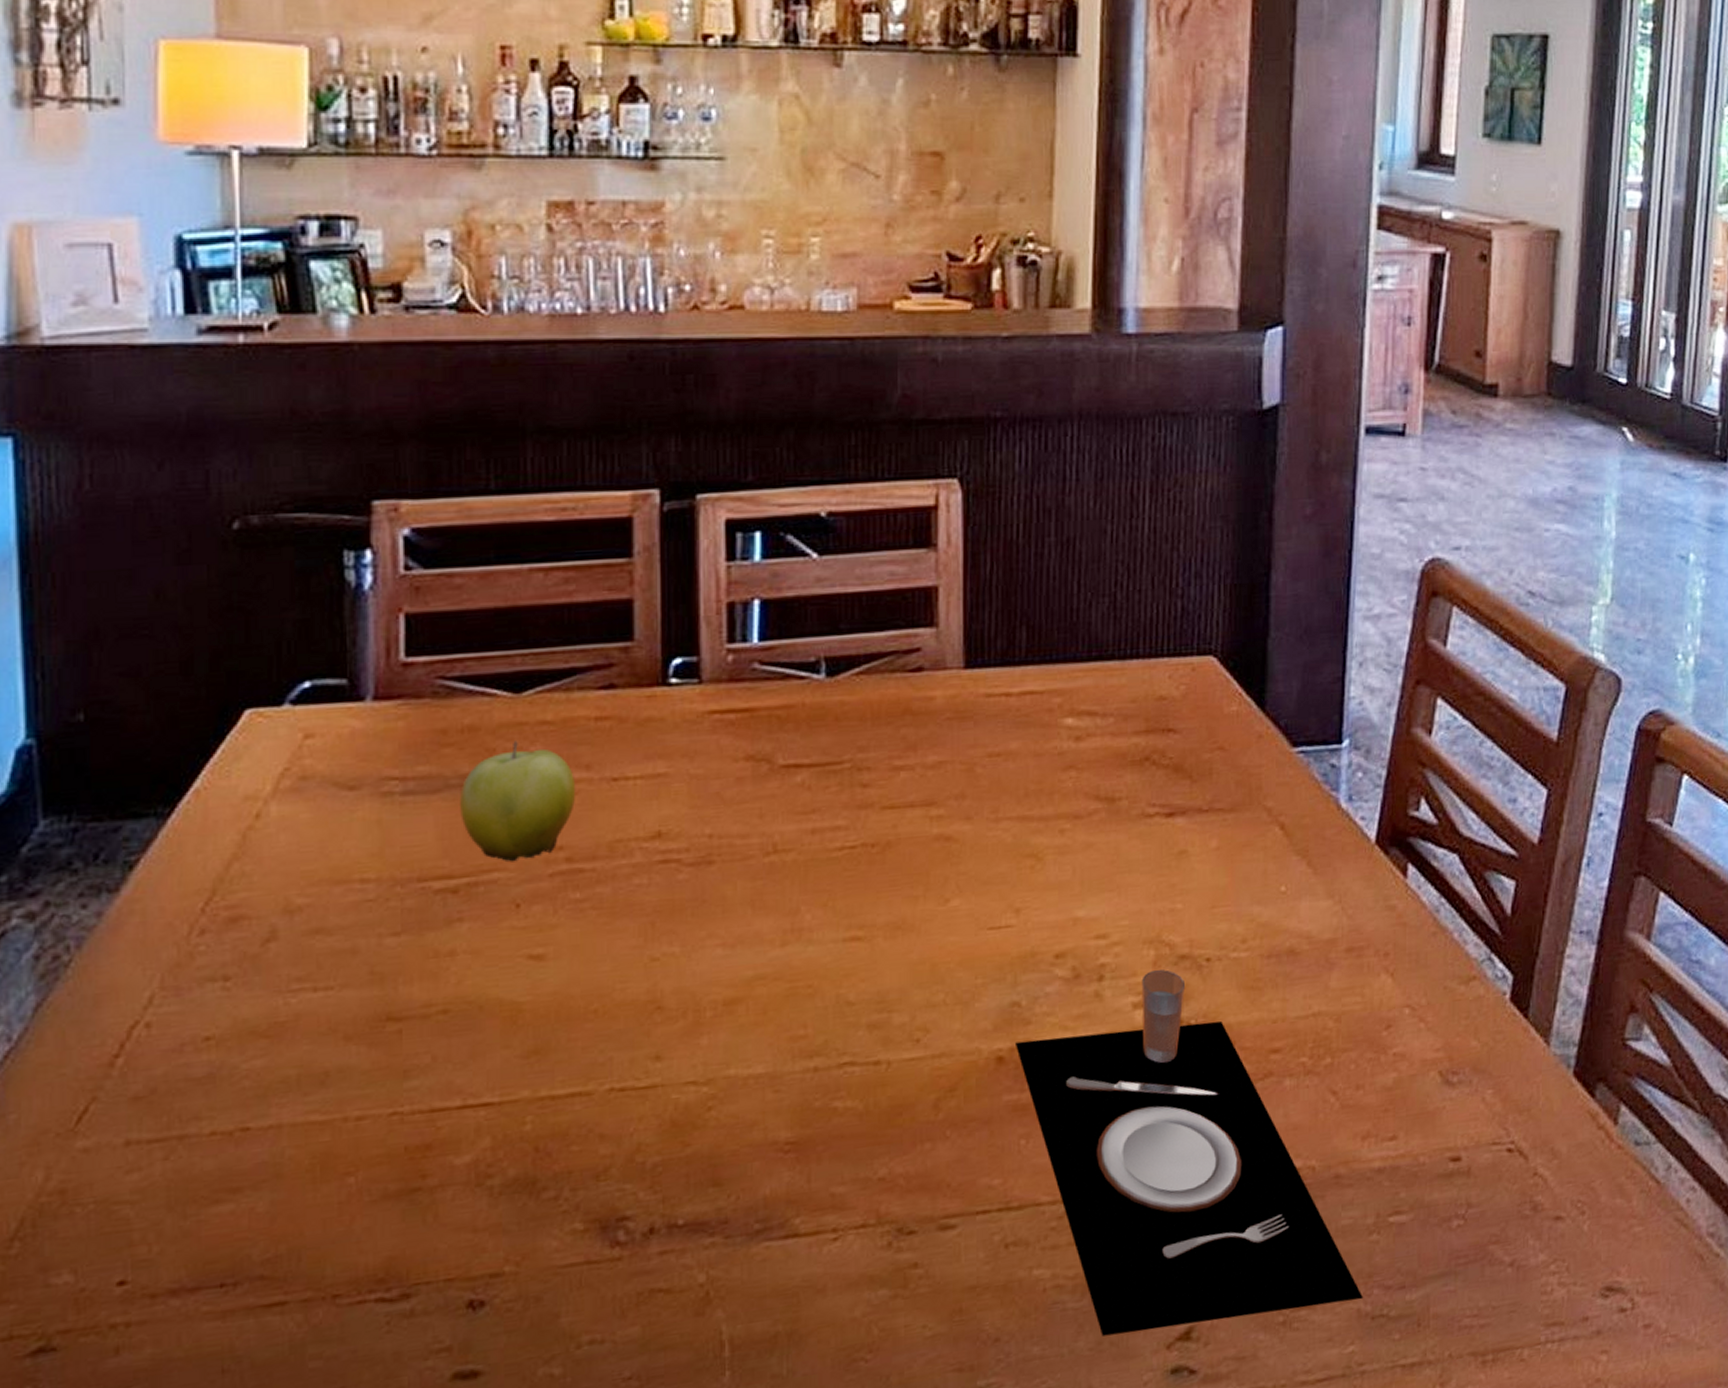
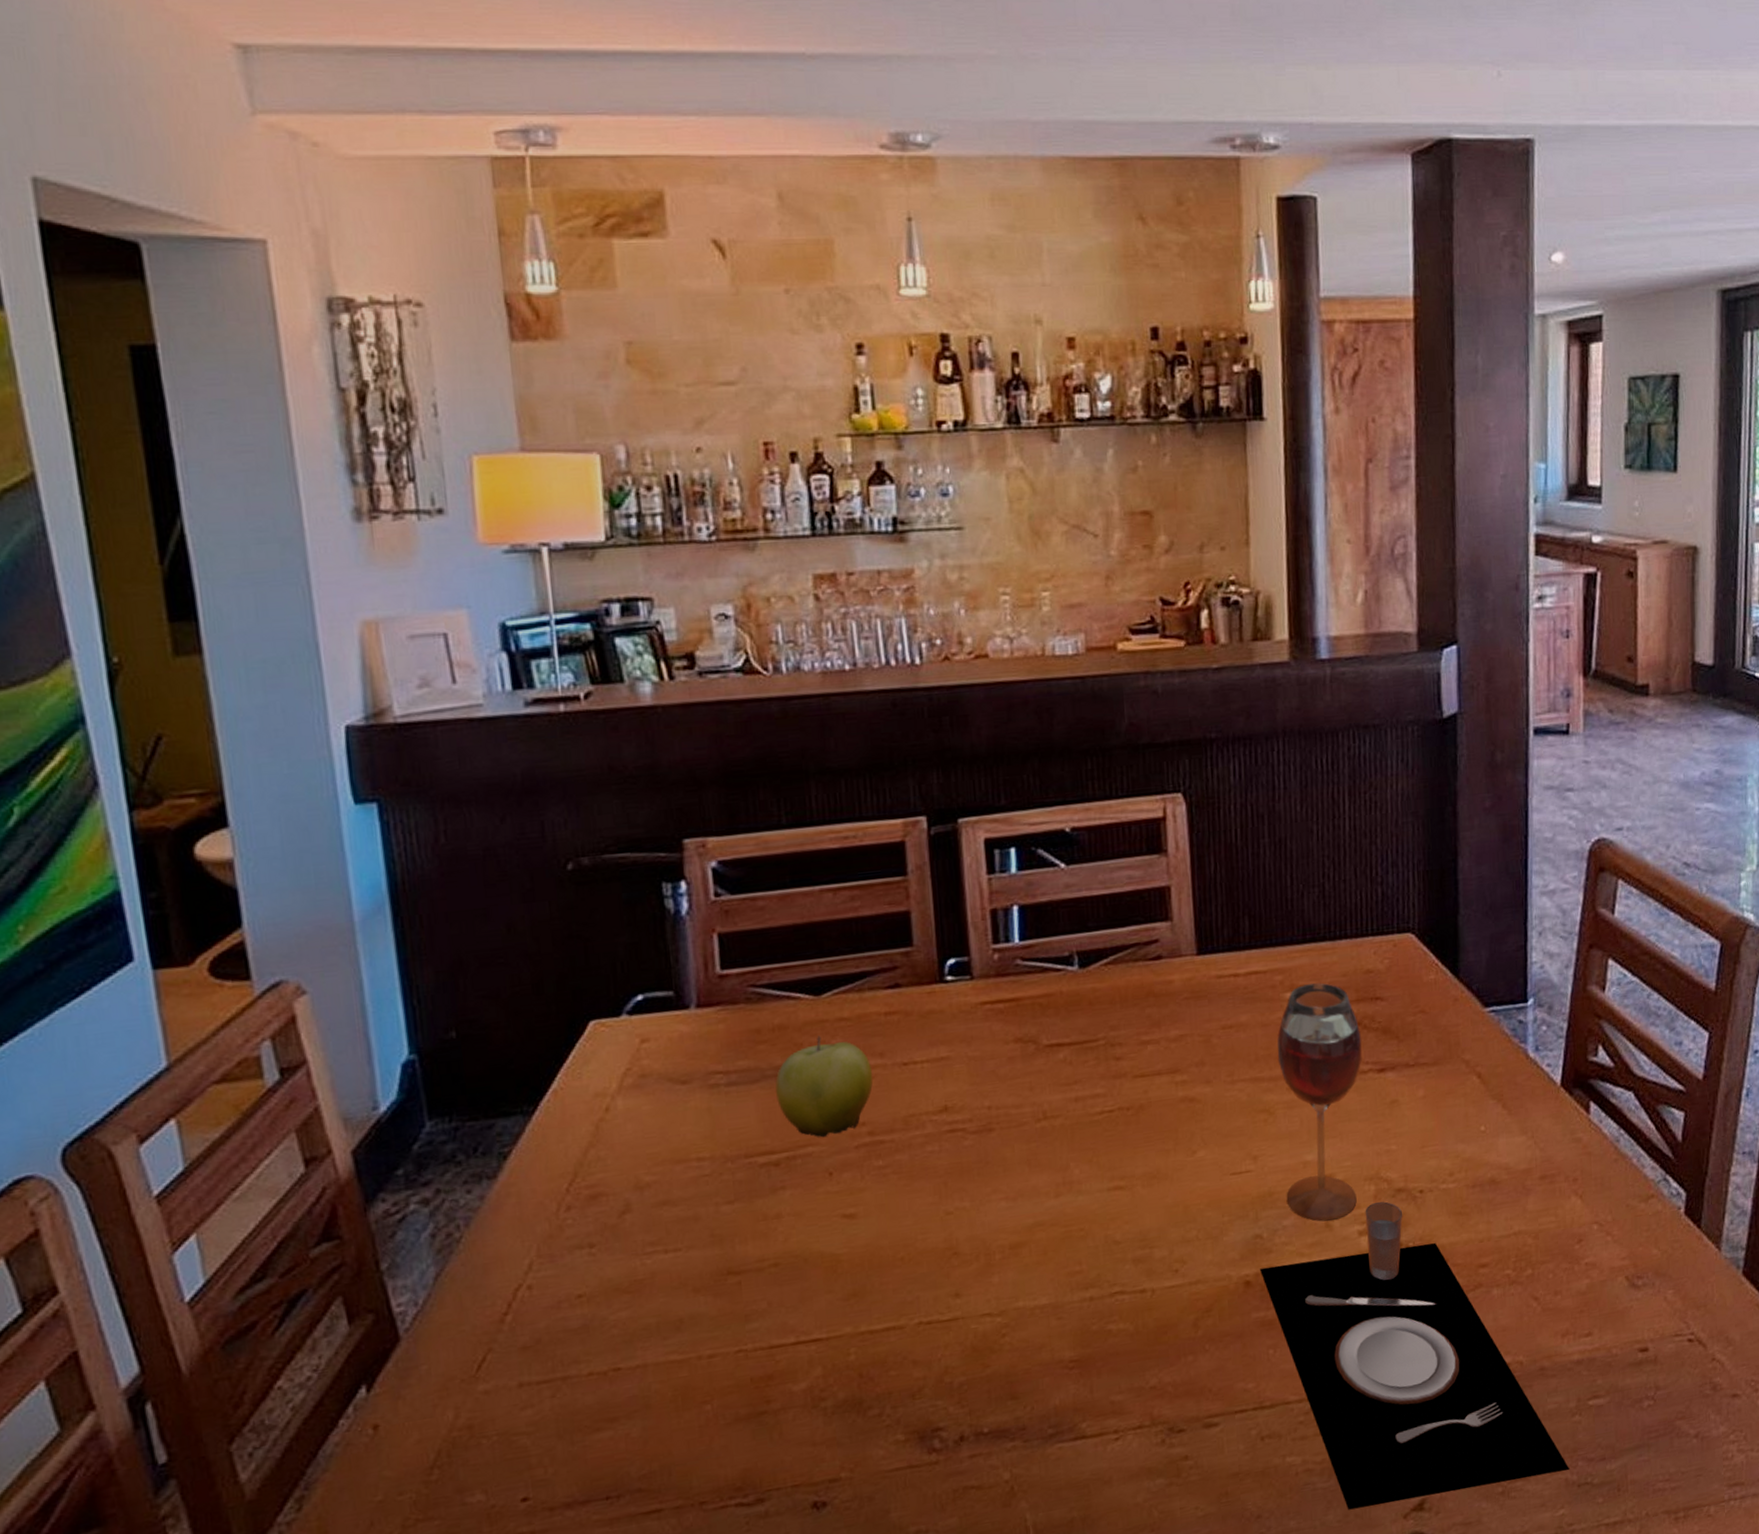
wineglass: none [1050,708,1150,990] -> present [1277,983,1363,1221]

